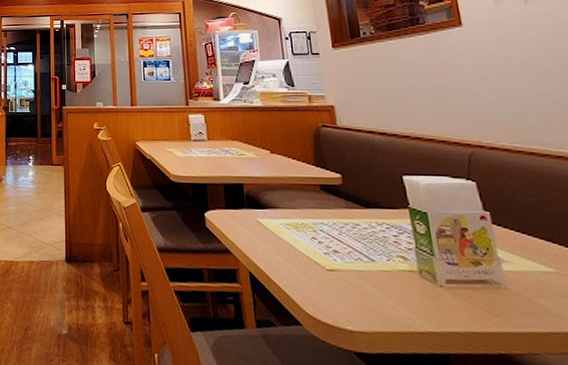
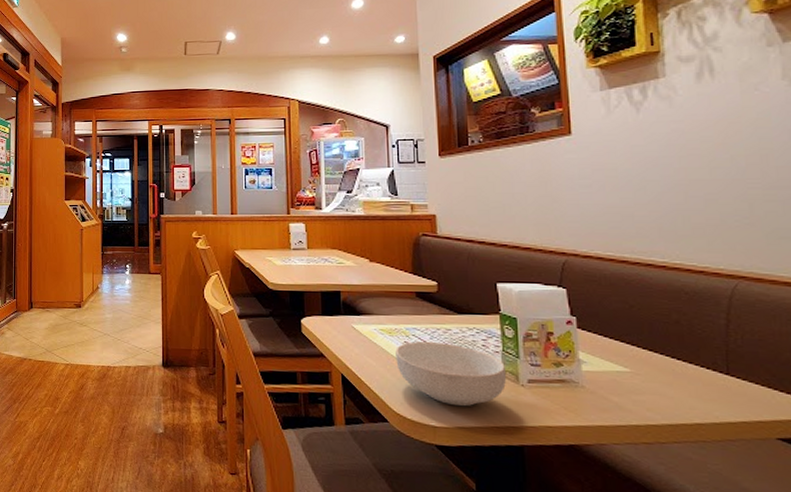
cereal bowl: none [304,237,423,309] -> present [396,342,506,407]

